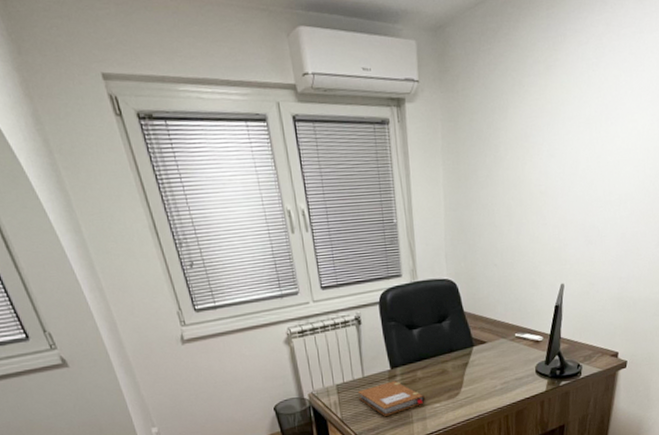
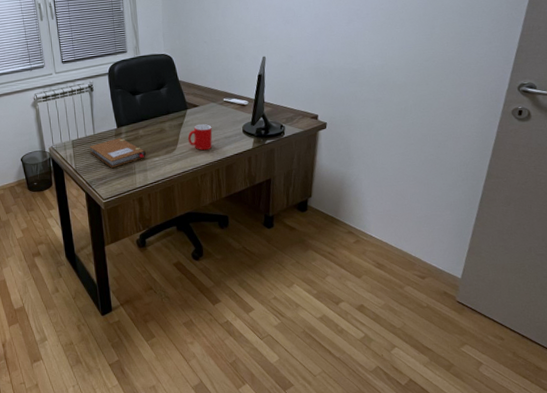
cup: none [473,364,502,395] -> present [187,124,213,151]

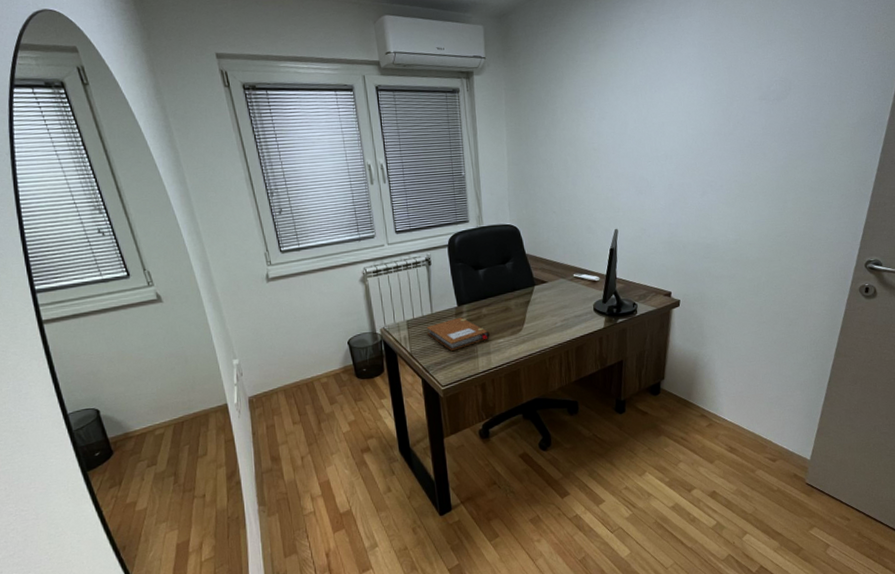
cup: present [187,124,213,151] -> none [535,302,562,331]

